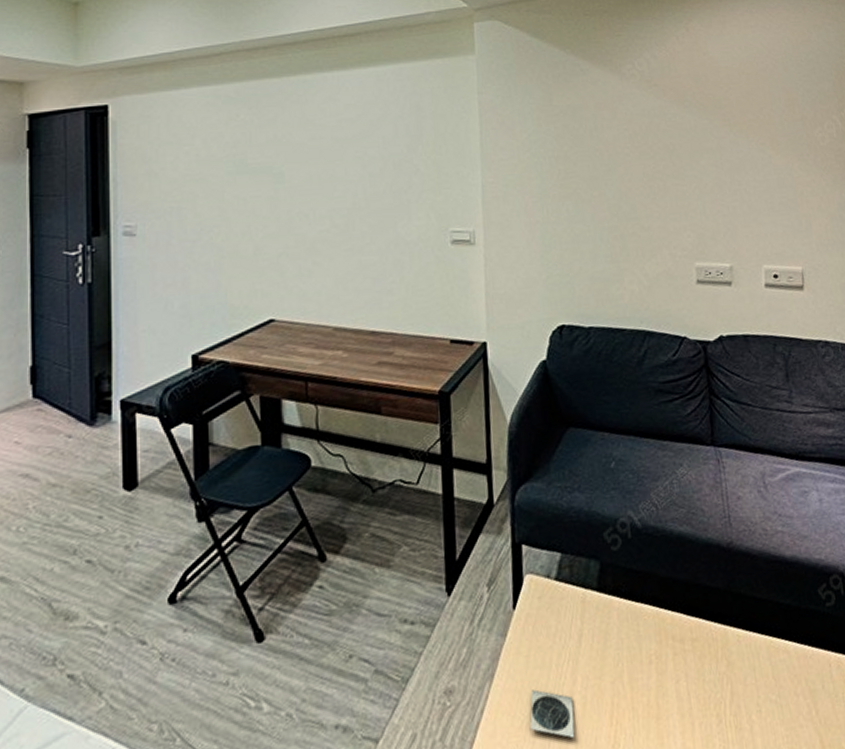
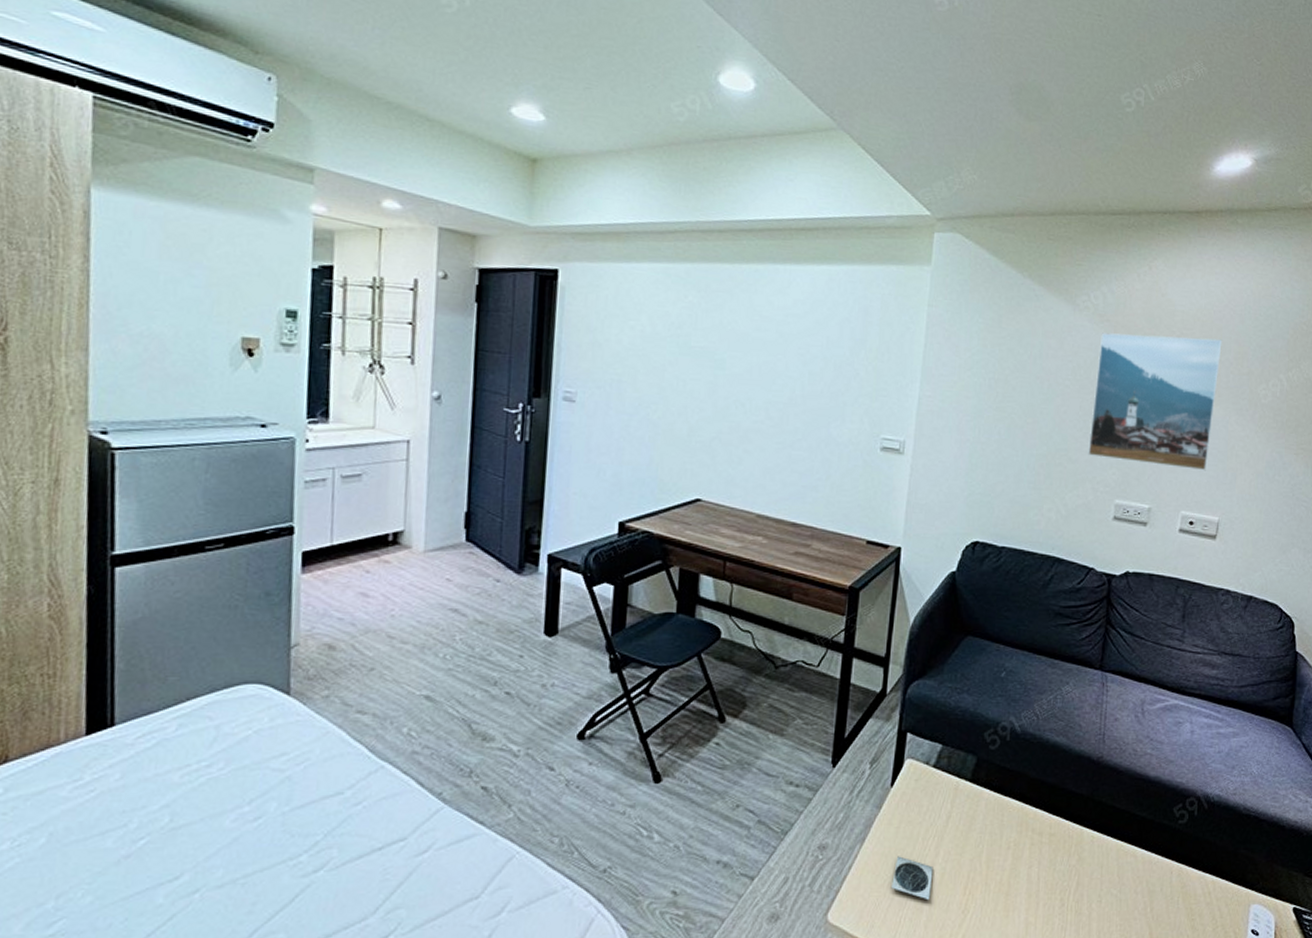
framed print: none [651,89,780,222] -> present [1088,332,1222,471]

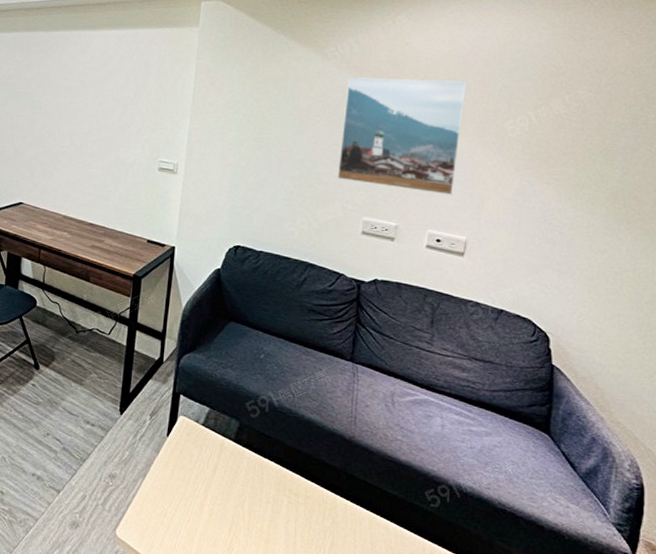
coaster: present [892,856,933,901] -> none [168,493,203,534]

